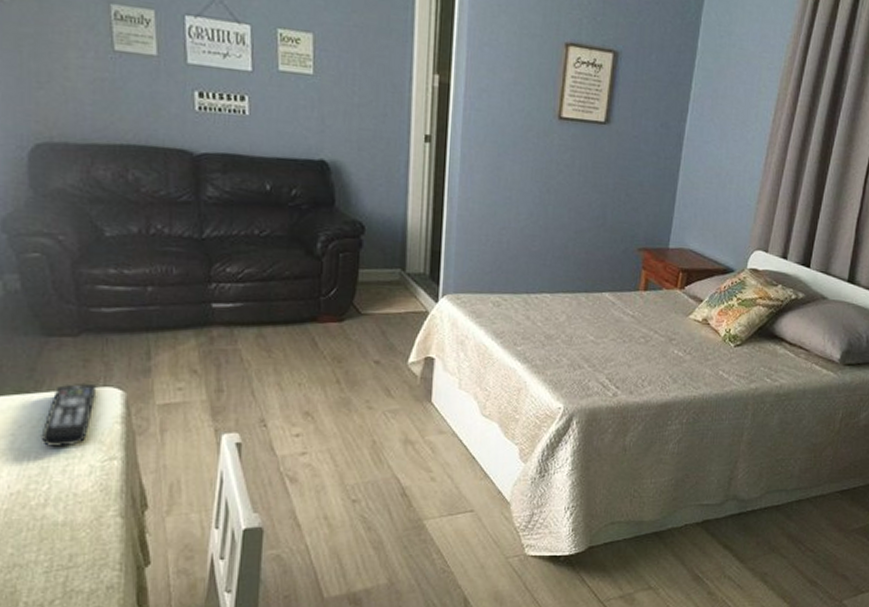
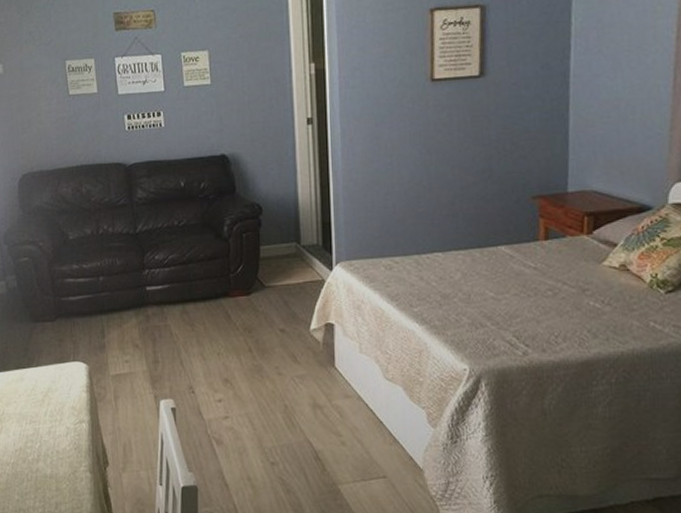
remote control: present [41,382,97,447] -> none [33,358,69,412]

